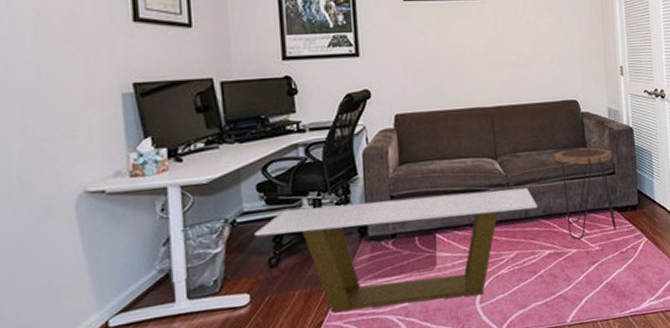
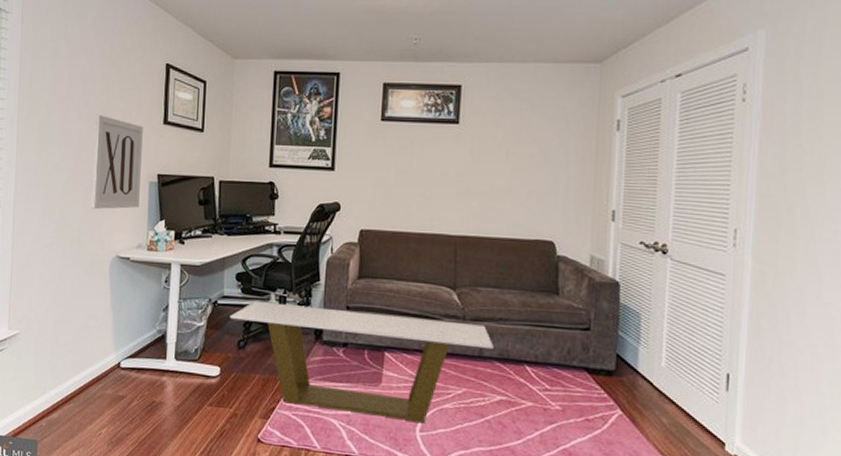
wall art: none [26,15,110,138] -> present [91,114,143,210]
side table: present [554,147,616,240] -> none [519,293,589,393]

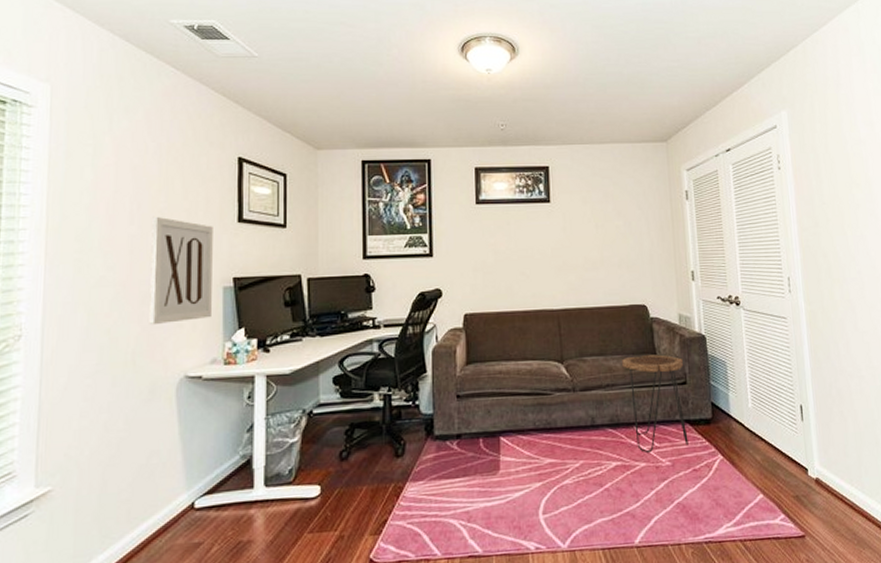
coffee table: present [230,300,494,424] -> none [328,394,604,513]
side table: none [519,293,589,393] -> present [622,354,689,452]

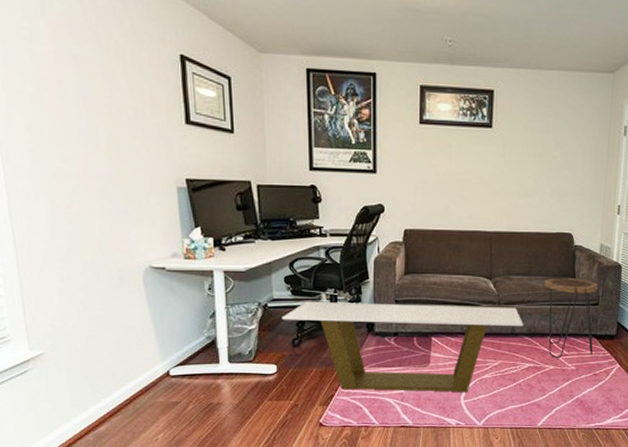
wall art: present [149,216,213,326] -> none [100,111,168,219]
coffee table: none [328,394,604,513] -> present [281,301,524,393]

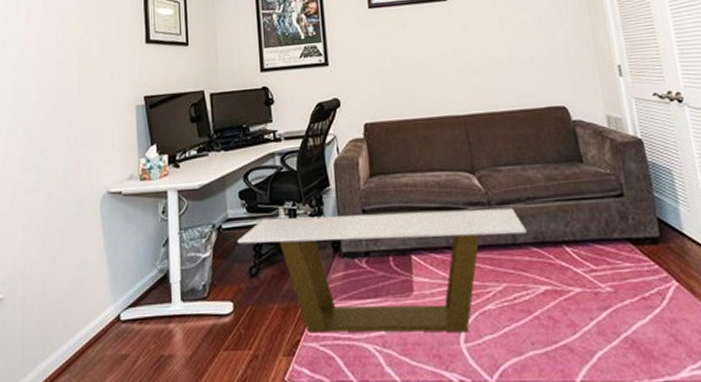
side table: present [544,278,598,358] -> none [542,162,633,276]

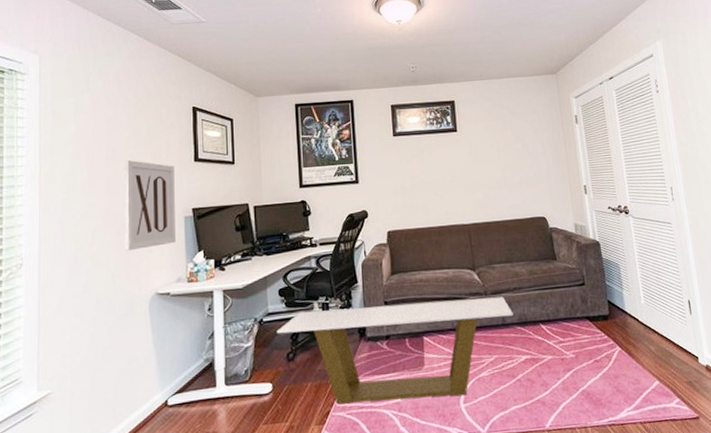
wall art: none [74,42,127,144] -> present [125,159,176,252]

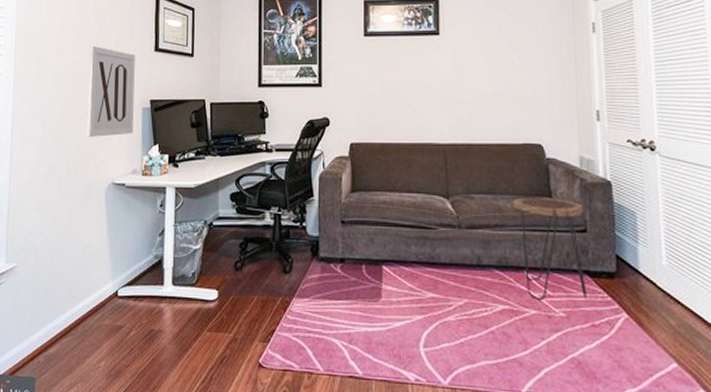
coffee table: present [276,296,513,405] -> none [225,220,492,339]
side table: none [527,260,589,347] -> present [513,197,587,300]

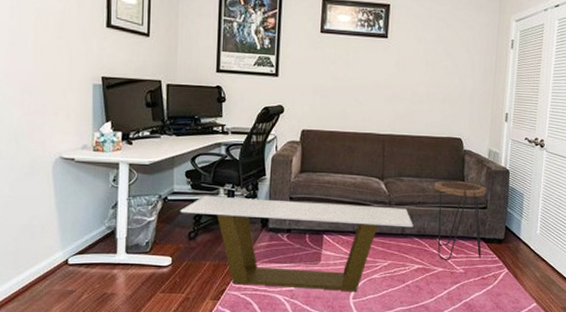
wall art: present [86,45,135,138] -> none [29,14,84,111]
coffee table: none [225,220,492,339] -> present [180,195,413,292]

